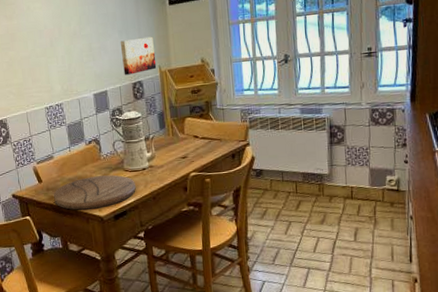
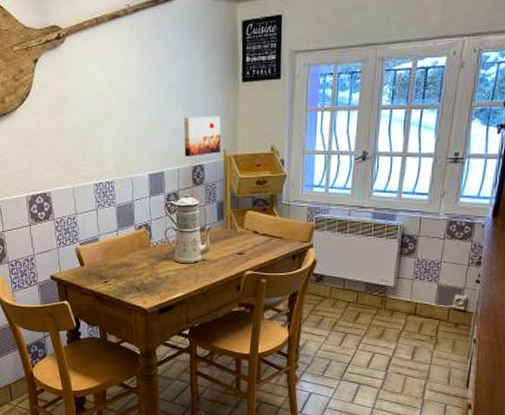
cutting board: present [54,175,136,210] -> none [96,265,185,300]

